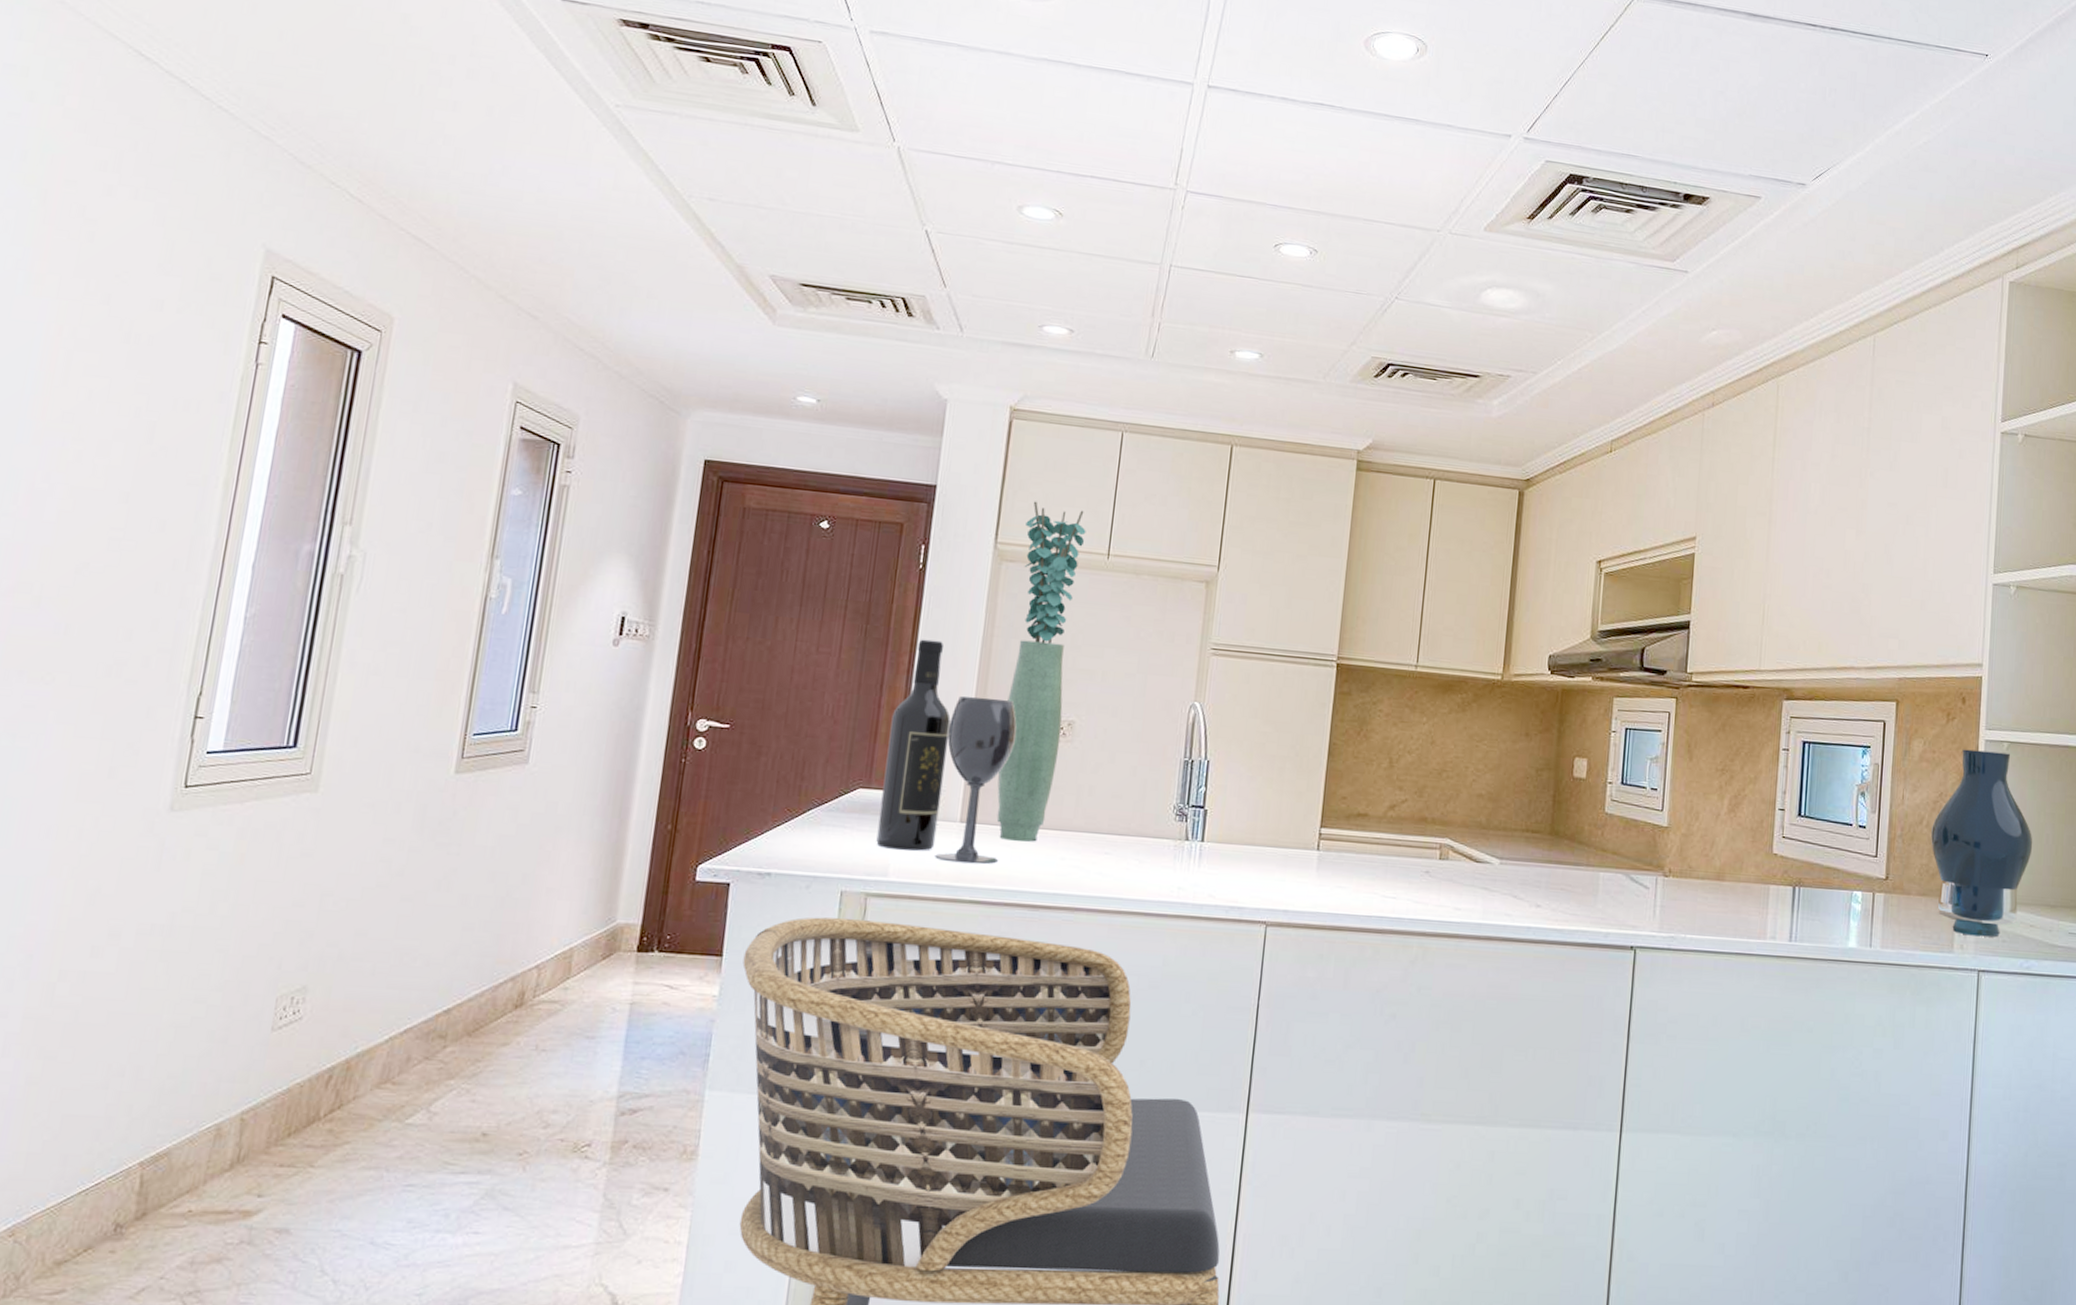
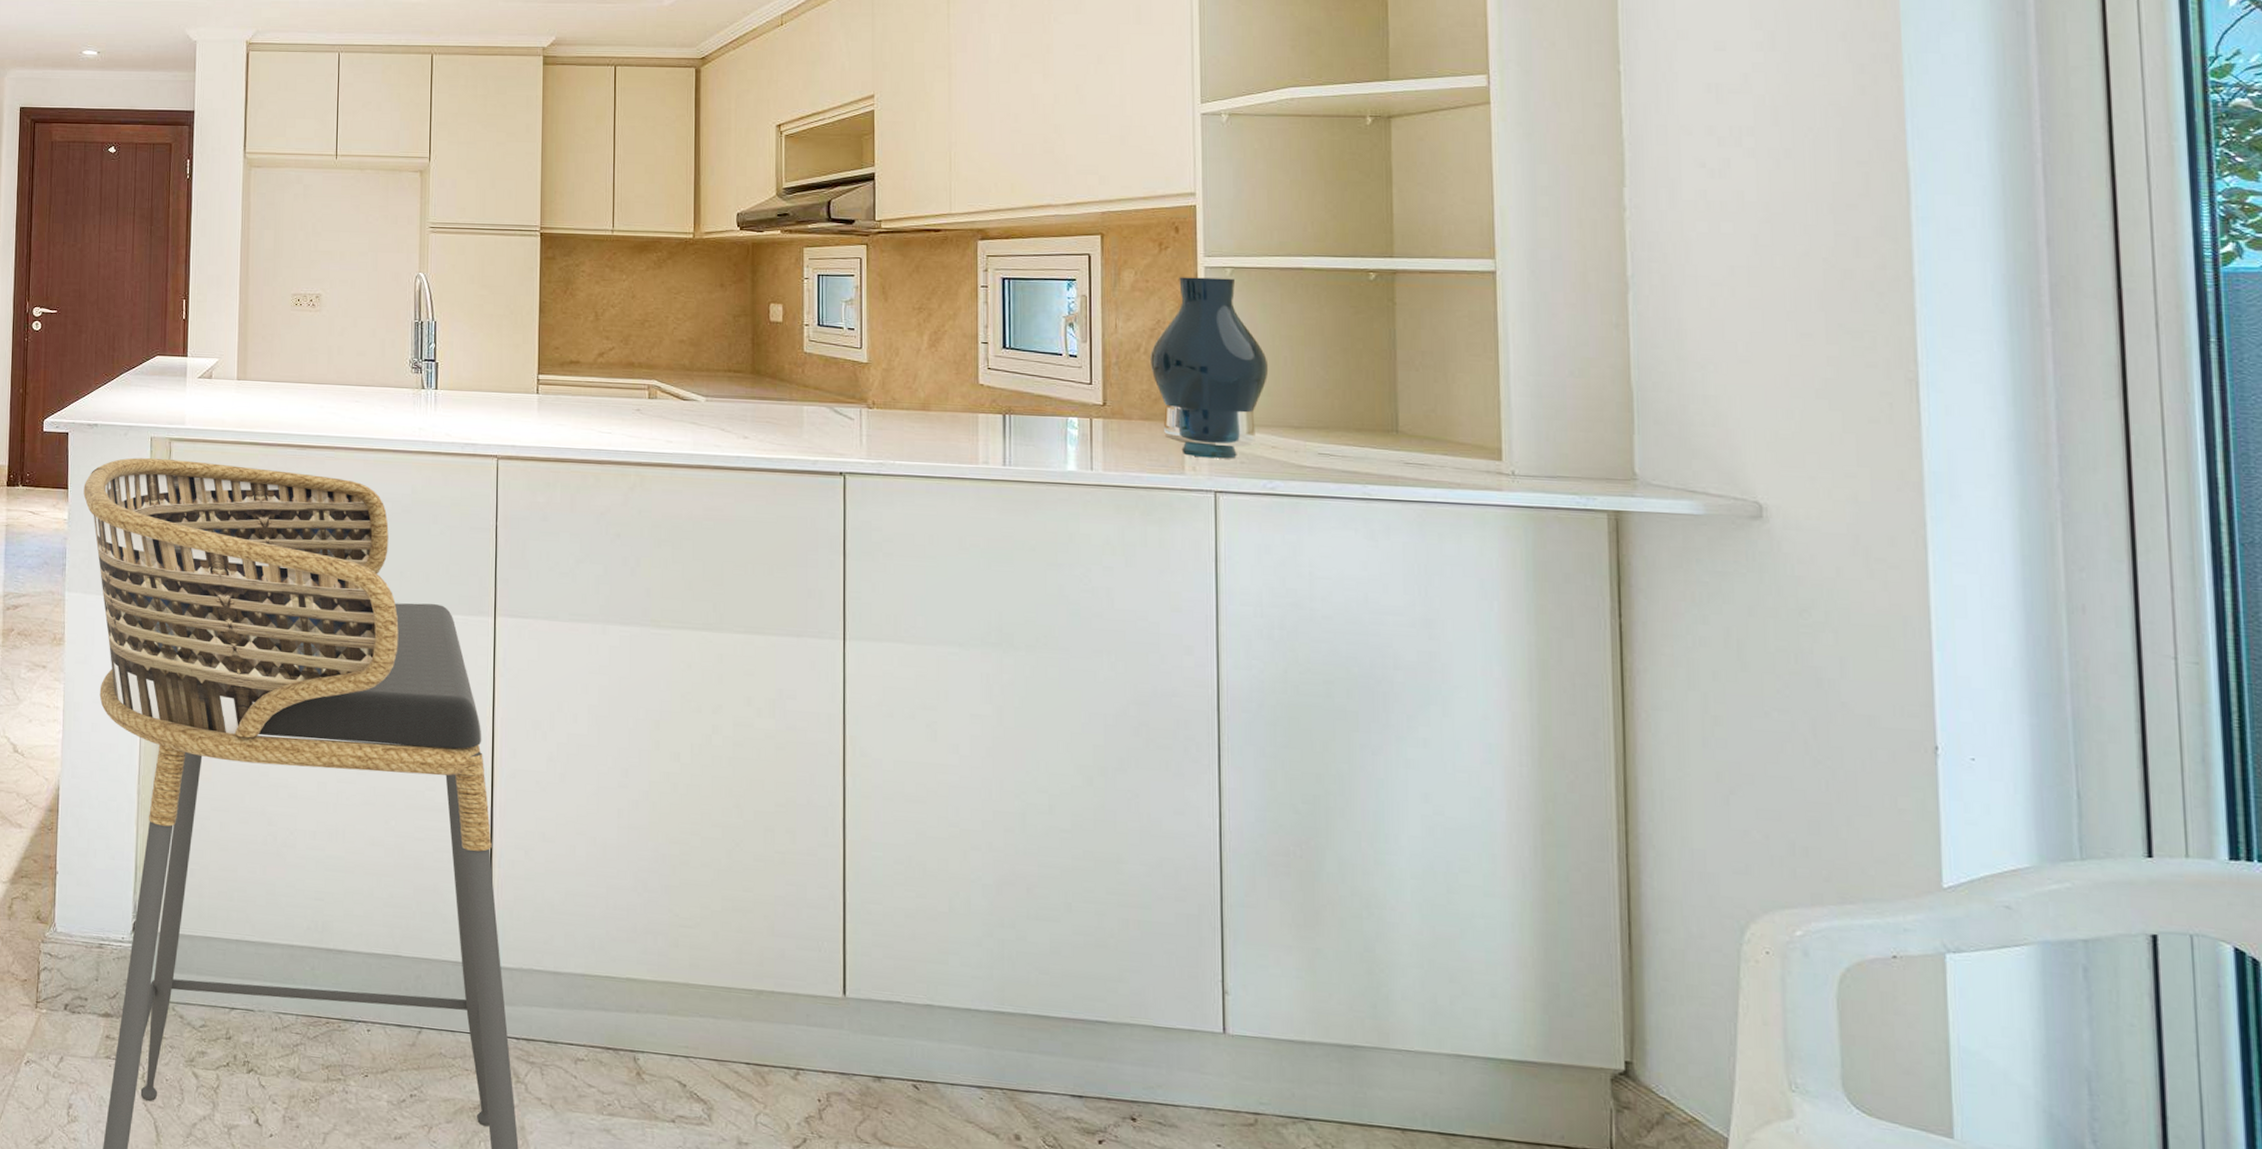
wine bottle: present [876,639,951,852] -> none [174,235,222,405]
wine glass: present [935,696,1017,865] -> none [220,278,276,413]
vase: present [996,501,1086,842] -> none [264,116,316,394]

